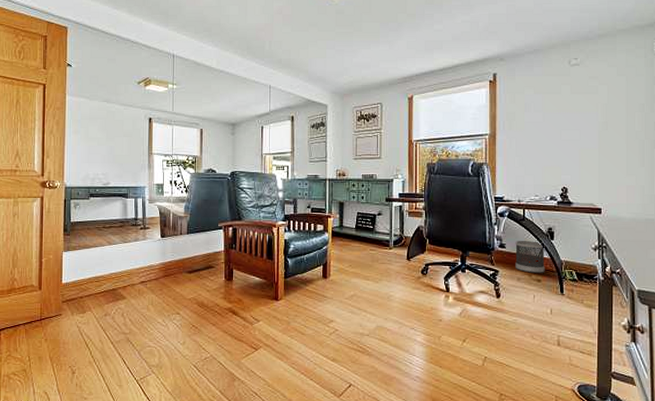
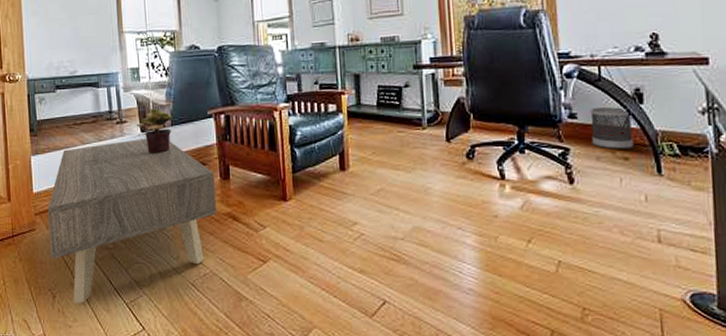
coffee table: none [73,242,220,379] -> present [48,138,217,303]
potted plant: none [158,218,189,256] -> present [137,108,173,153]

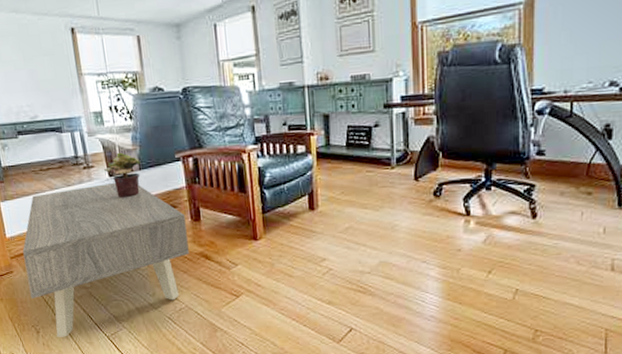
wastebasket: present [590,107,634,149] -> none [558,143,600,185]

